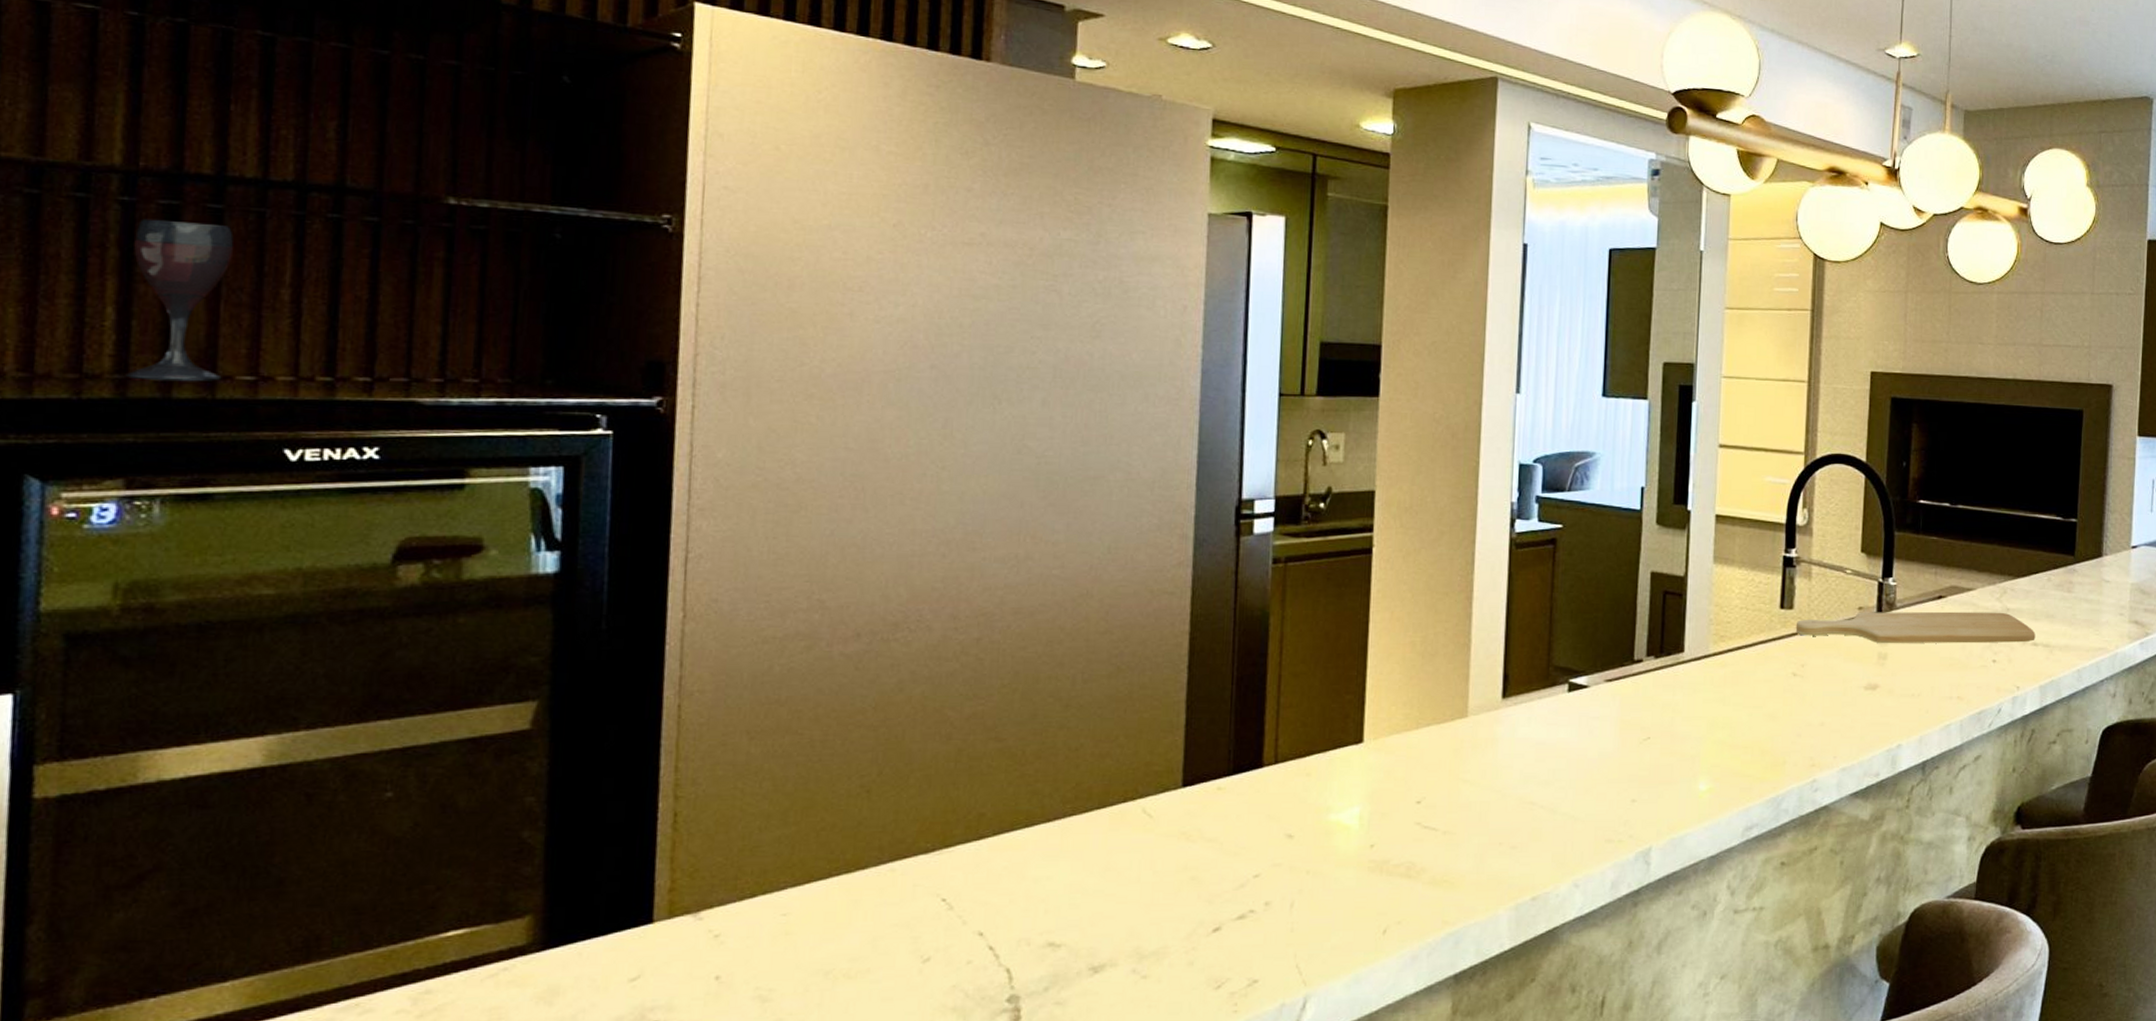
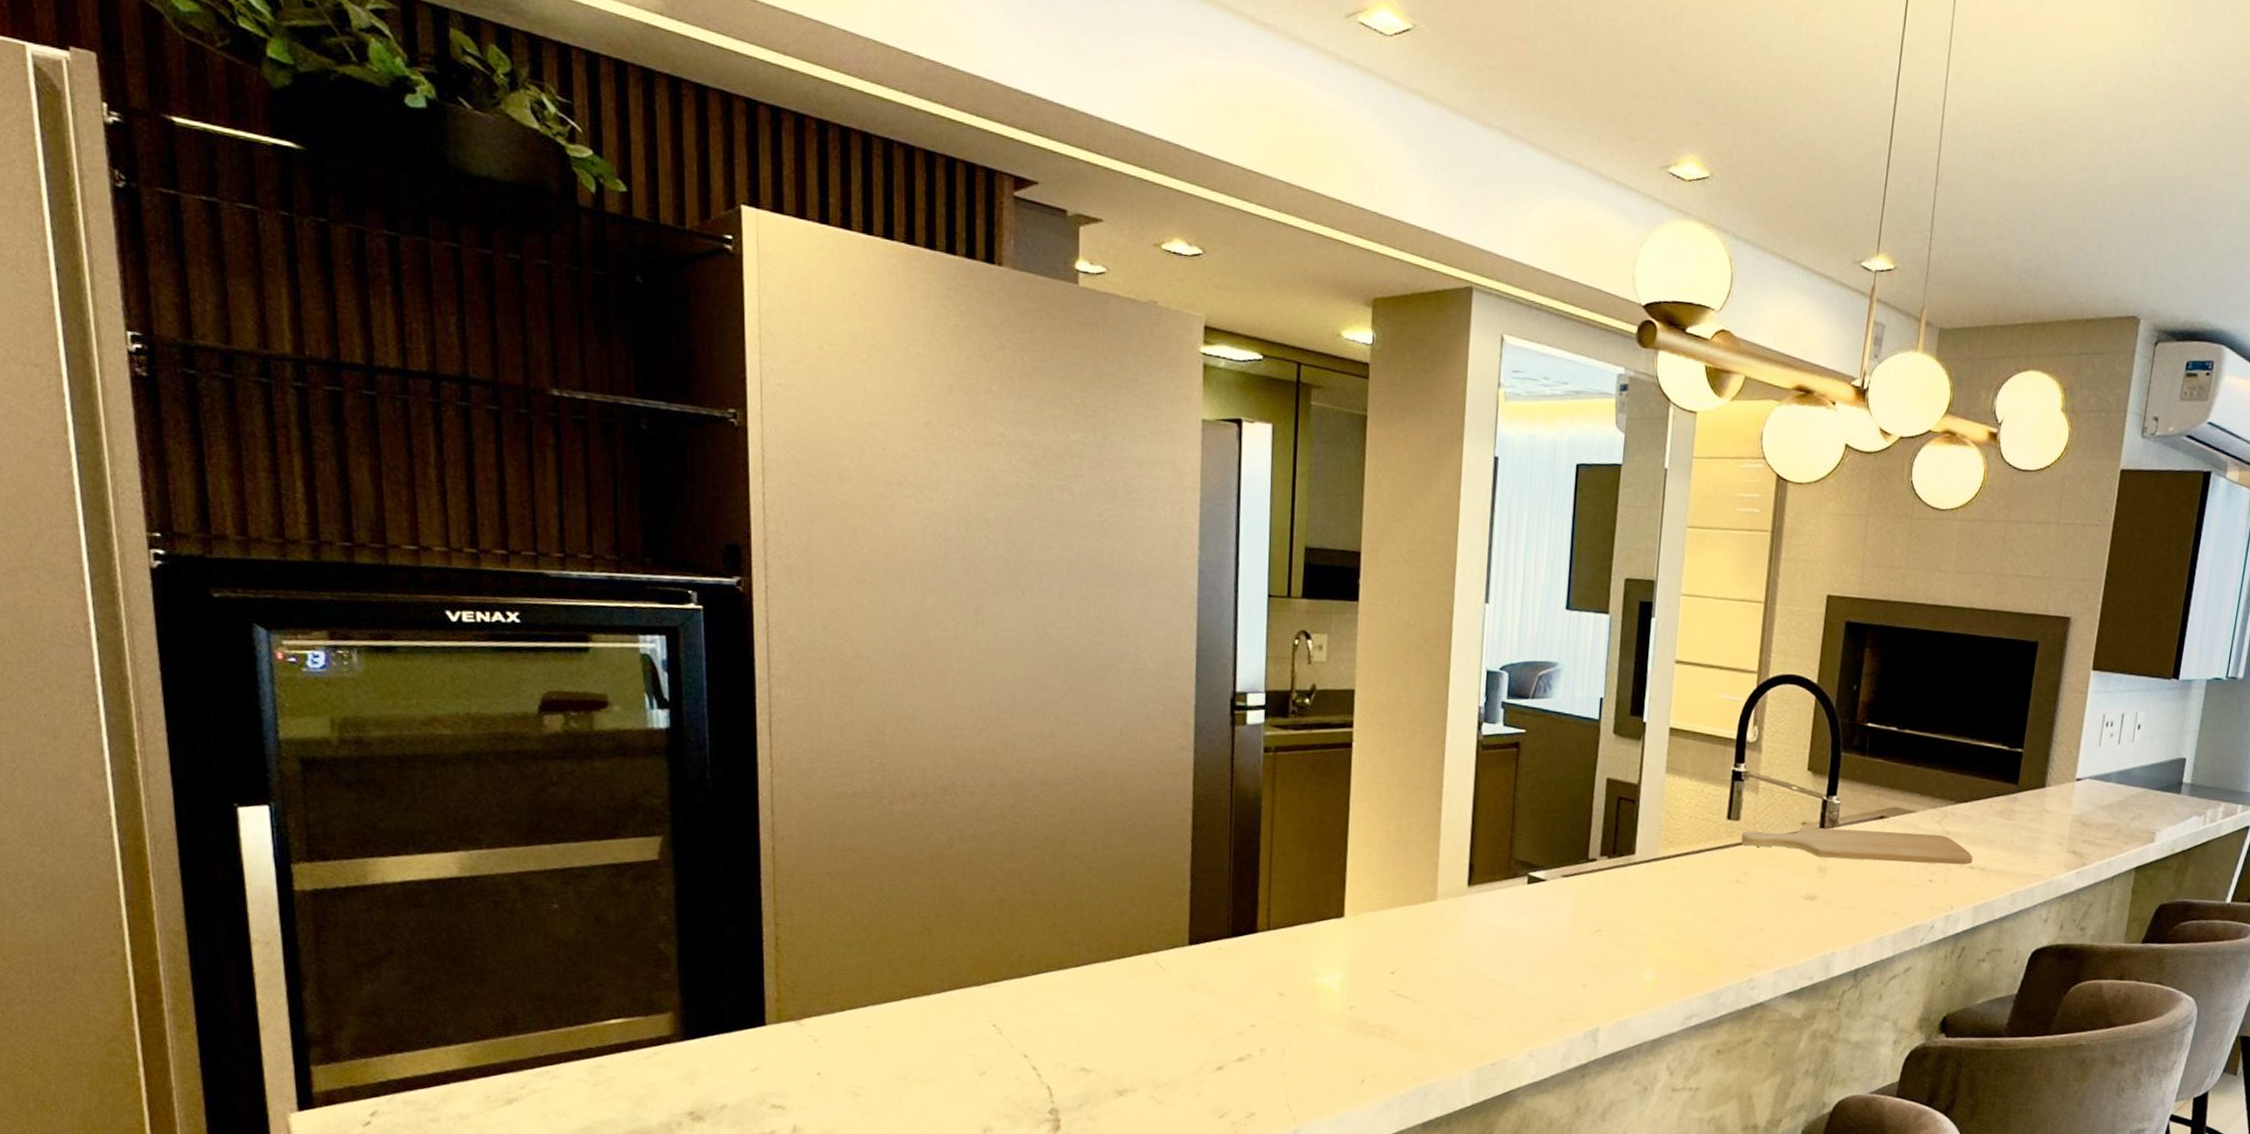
cup: present [125,218,235,382] -> none [310,402,391,550]

